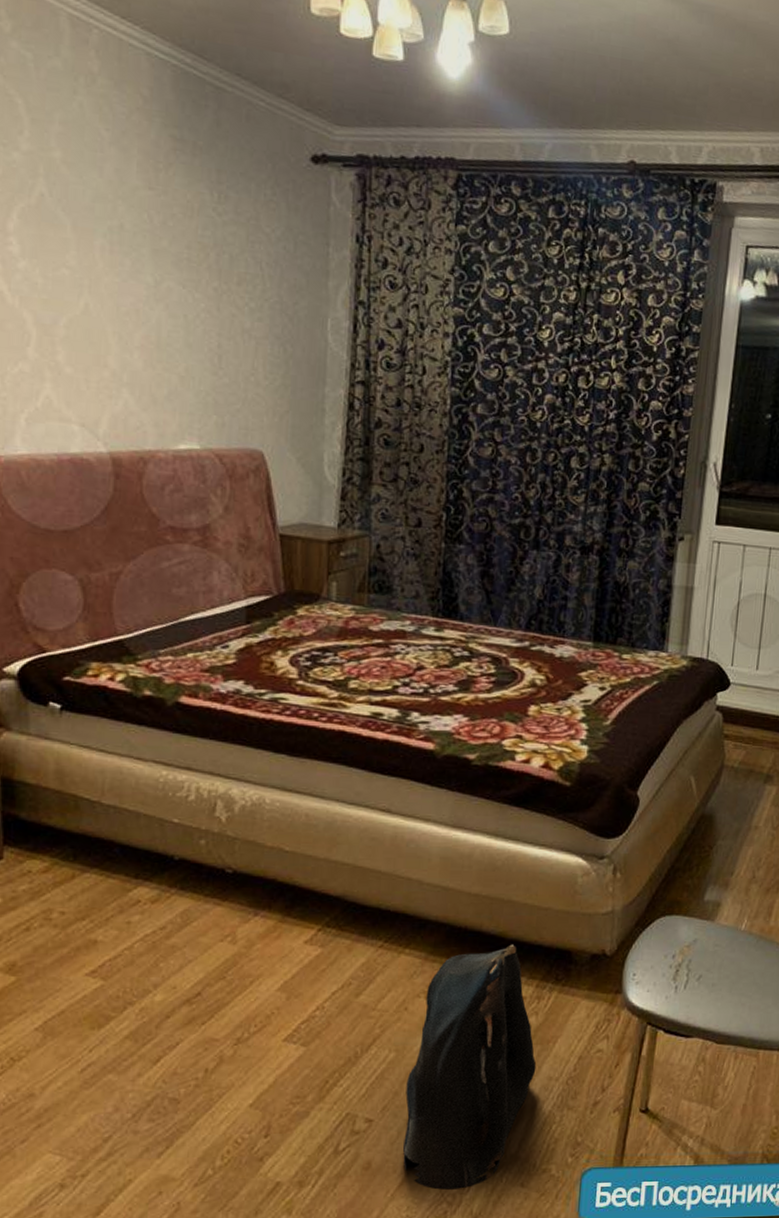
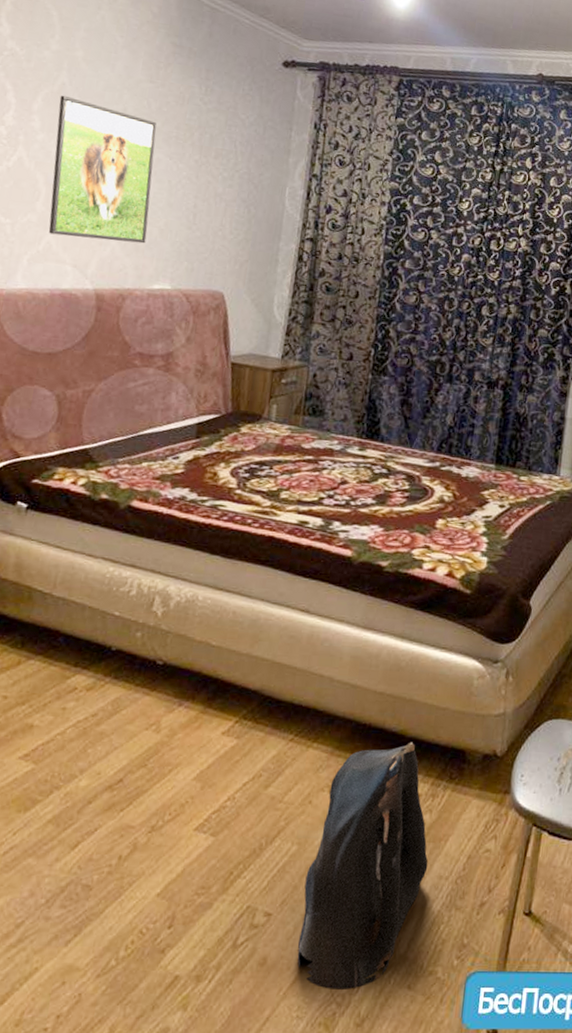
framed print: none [39,209,165,395] -> present [48,95,157,244]

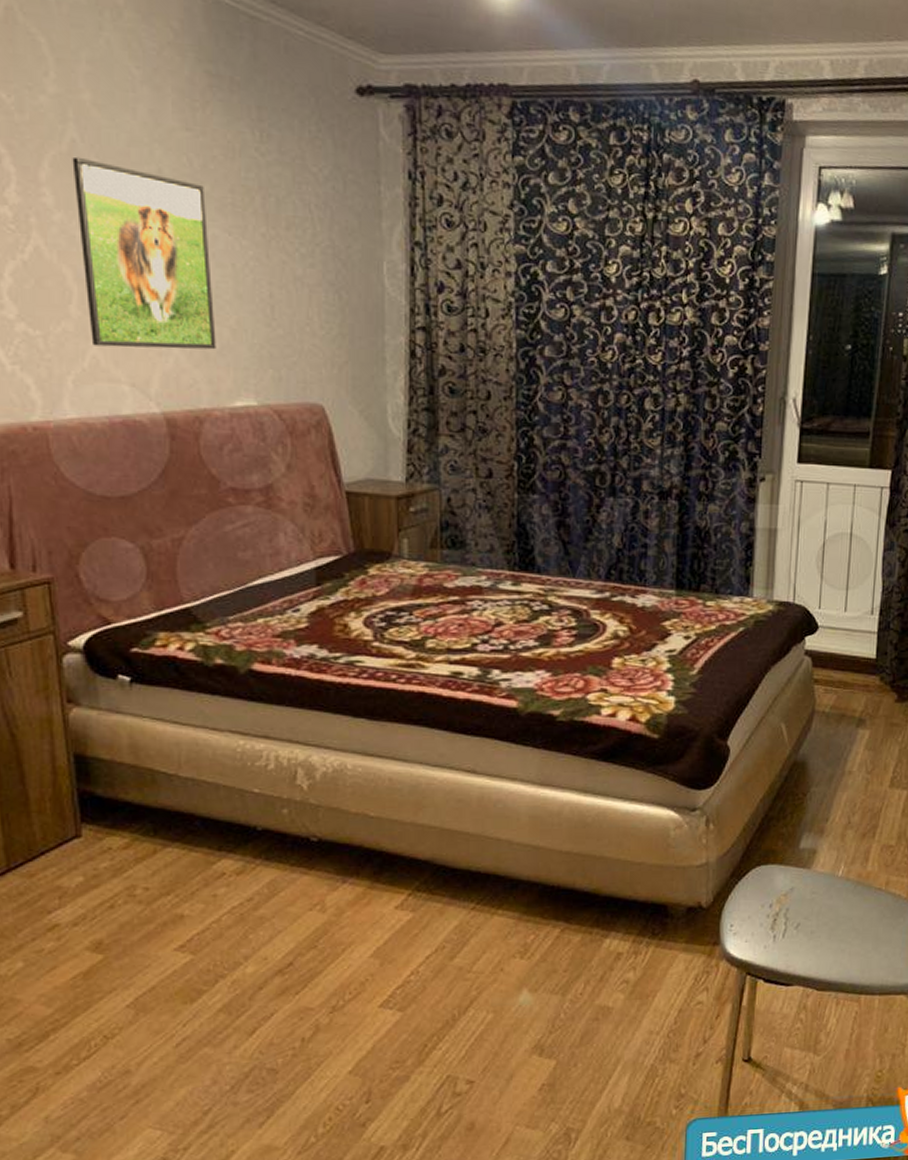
backpack: present [297,742,428,990] -> none [506,900,637,1147]

